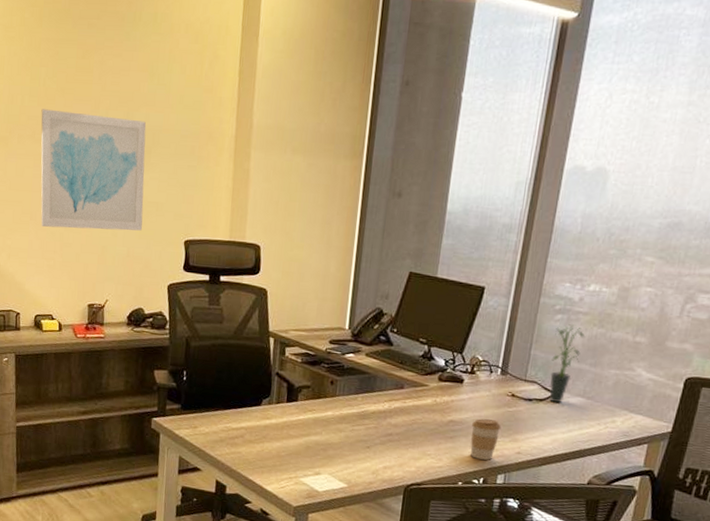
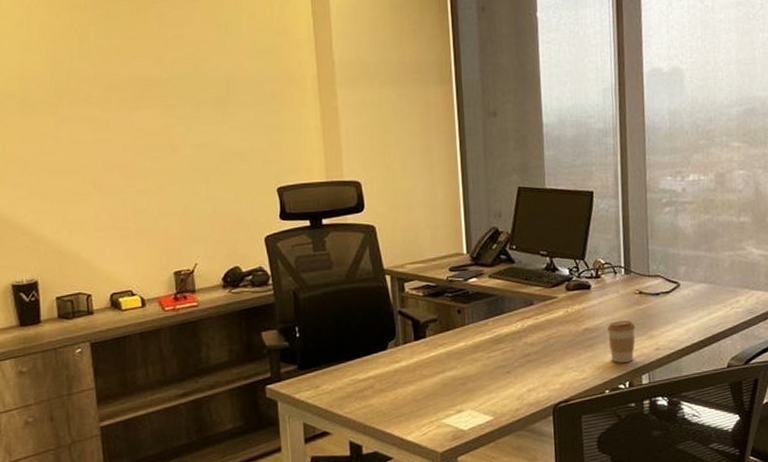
wall art: present [41,109,147,231] -> none [95,69,227,194]
potted plant: present [548,323,585,404] -> none [667,214,694,293]

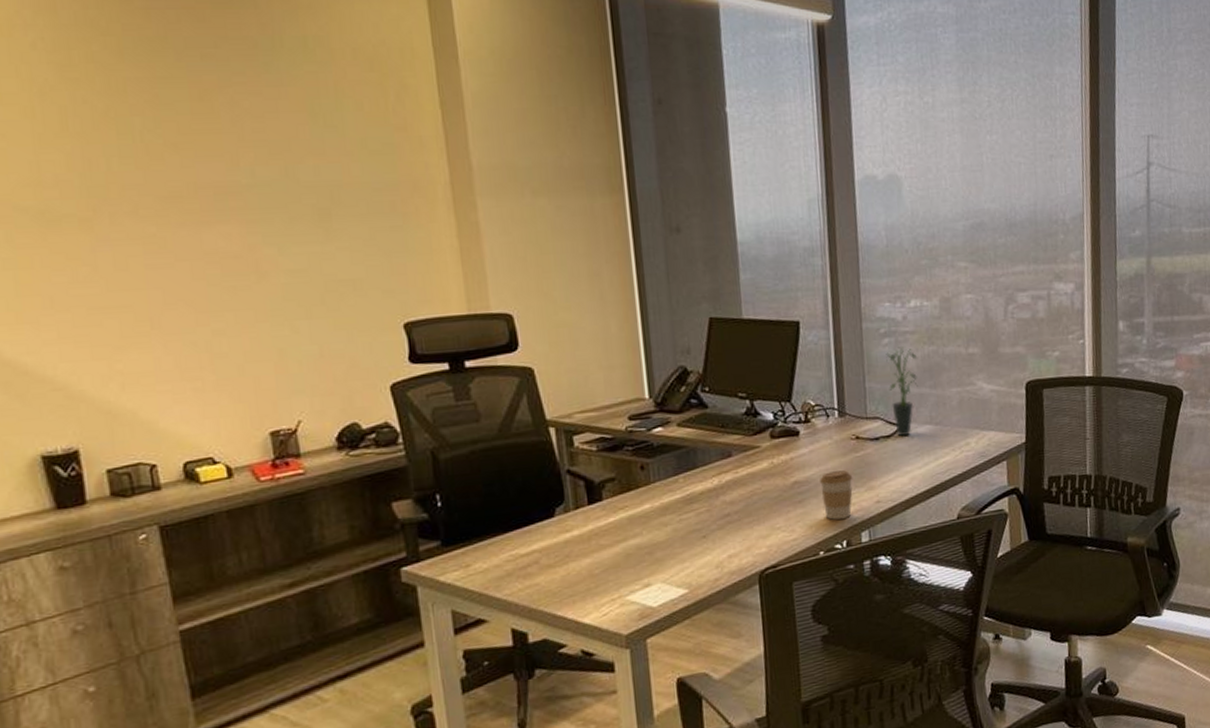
potted plant: none [667,214,694,293] -> present [886,345,918,437]

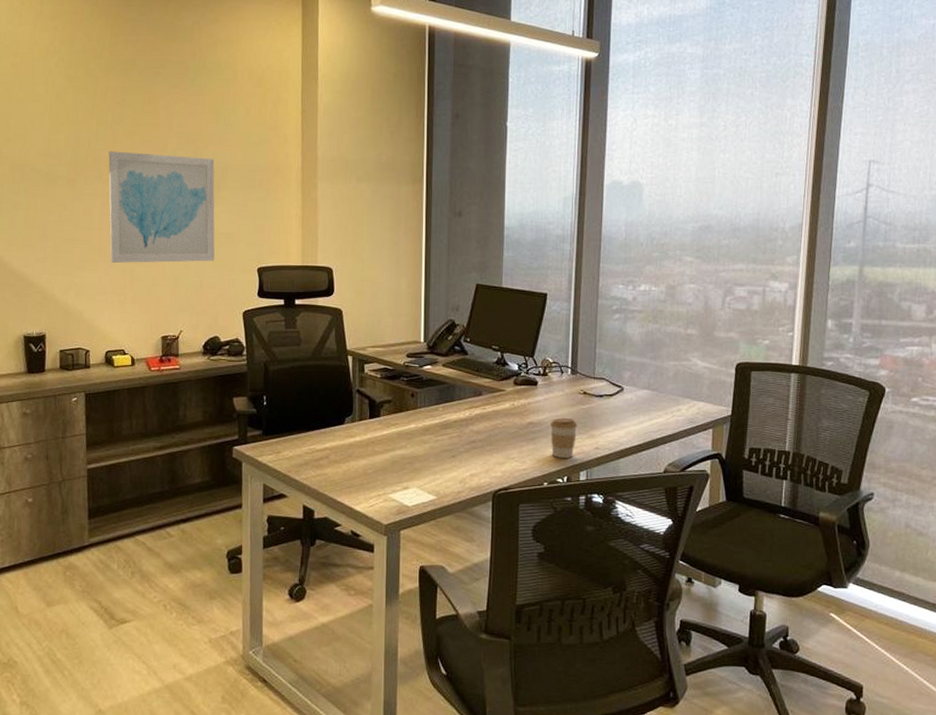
wall art: none [143,172,336,336] -> present [108,151,215,263]
potted plant: present [886,345,918,437] -> none [615,321,642,397]

